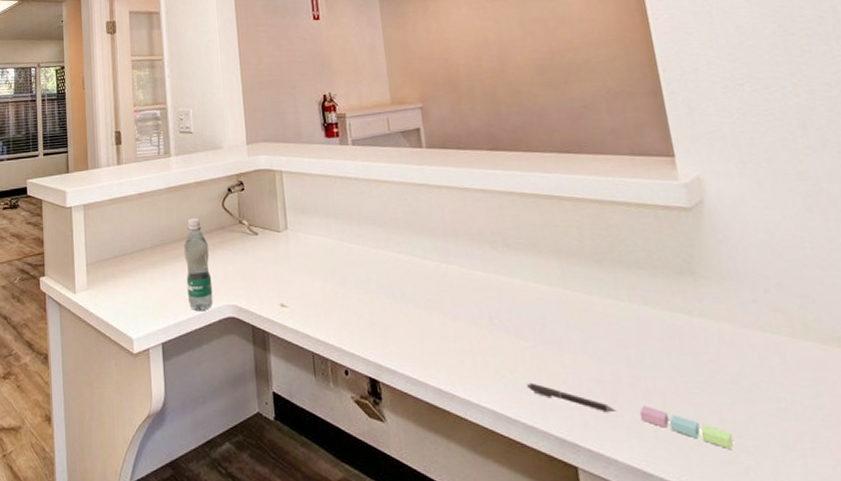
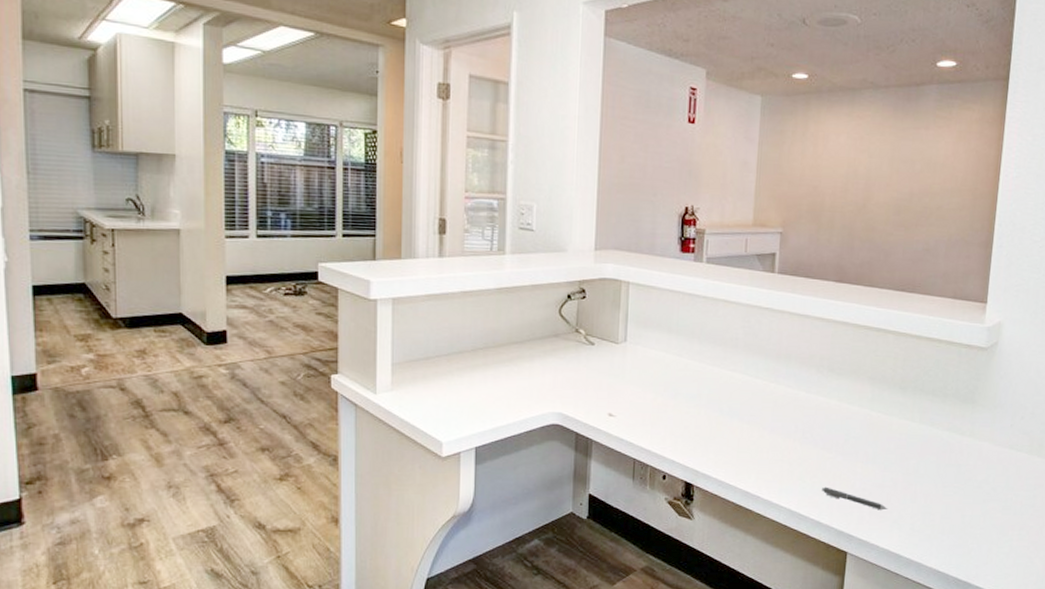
bottle: present [184,217,213,312] -> none [509,322,538,418]
sticky notes: present [639,406,734,449] -> none [904,505,968,536]

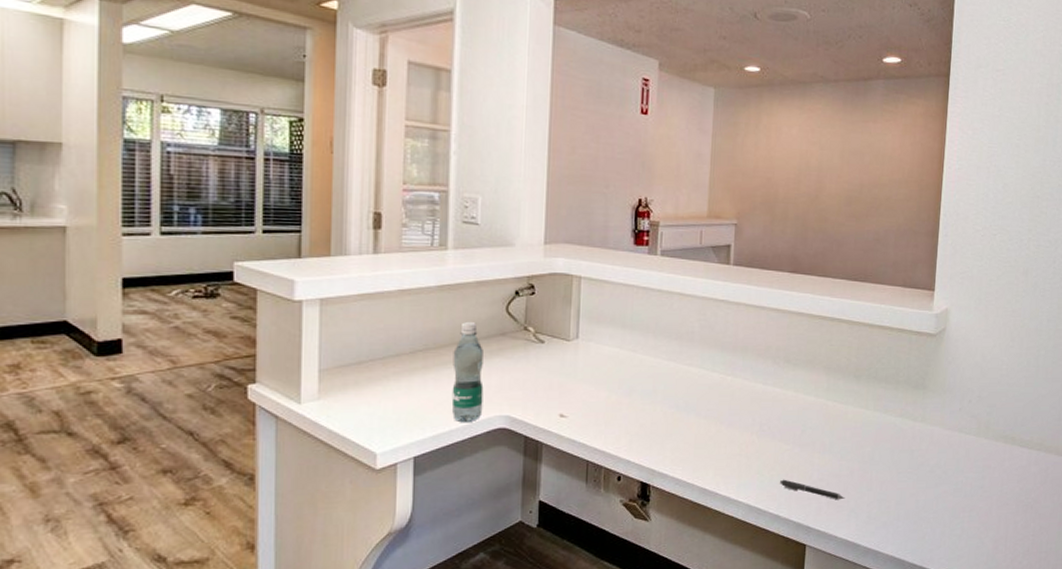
bottle: none [509,322,538,418] -> present [451,321,484,423]

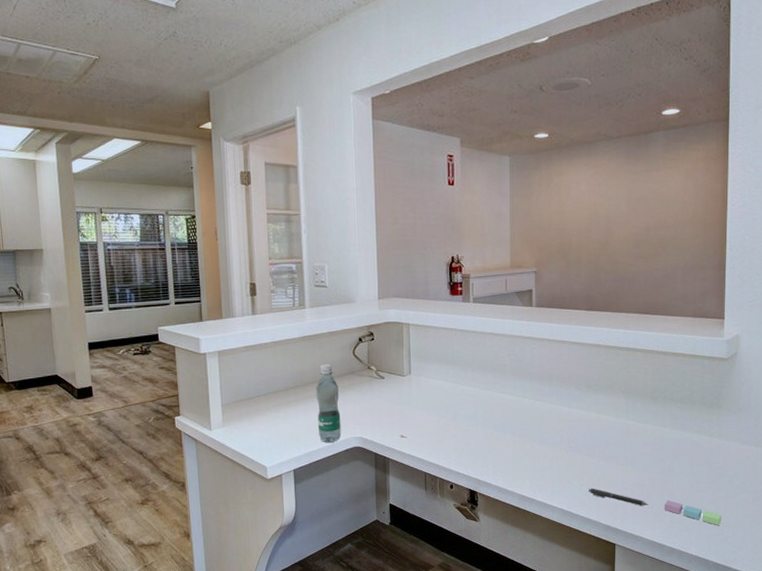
sticky notes: none [861,493,922,521] -> present [664,500,722,525]

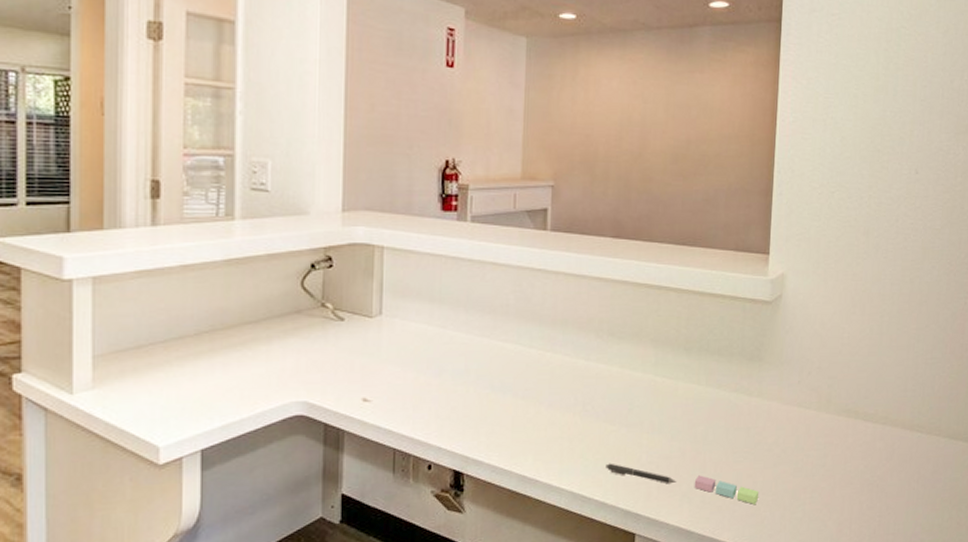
bottle: present [316,363,341,443] -> none [242,298,278,411]

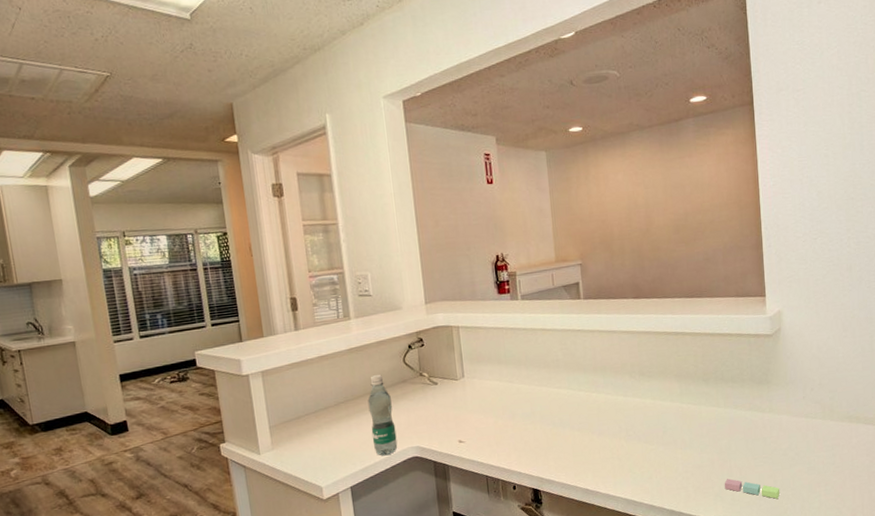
bottle: none [242,298,278,411] -> present [367,374,398,456]
pen: present [606,463,677,484] -> none [650,474,710,488]

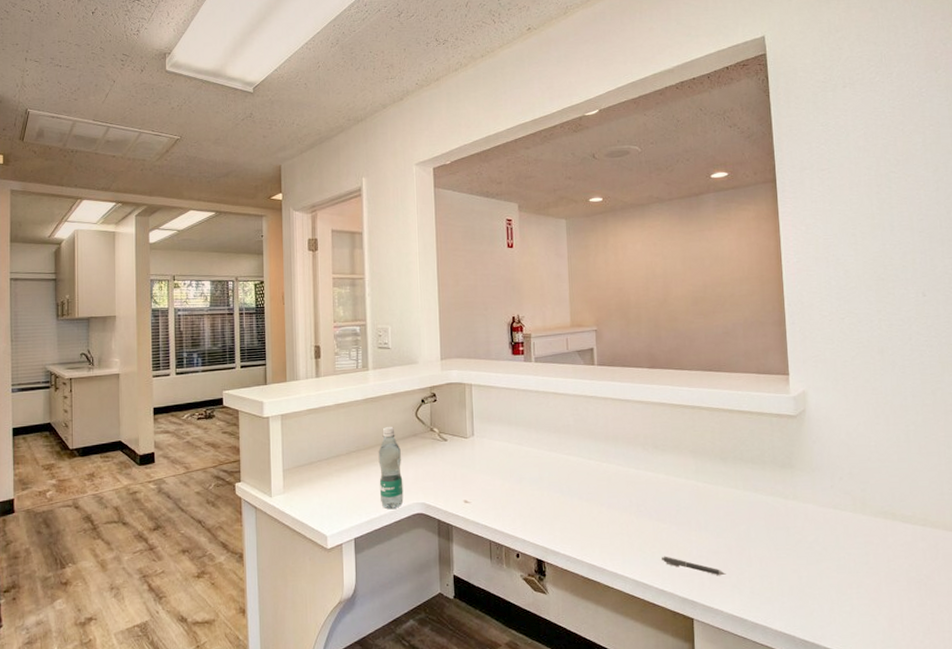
pen: none [650,474,710,488] -> present [662,556,726,576]
sticky notes: present [724,478,780,499] -> none [742,569,806,597]

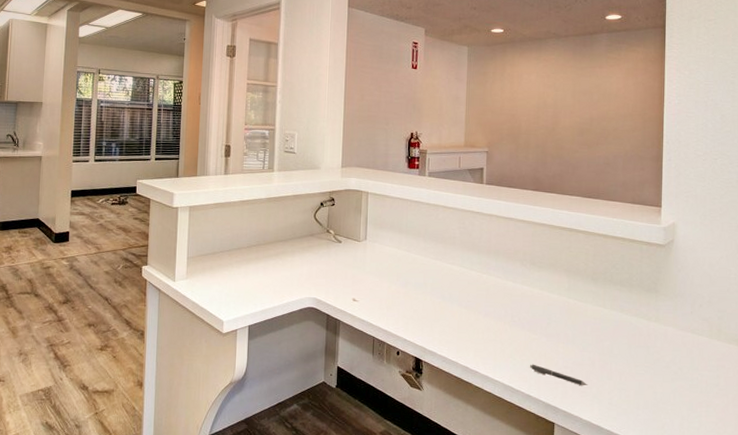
bottle: present [378,426,404,510] -> none [275,224,298,302]

